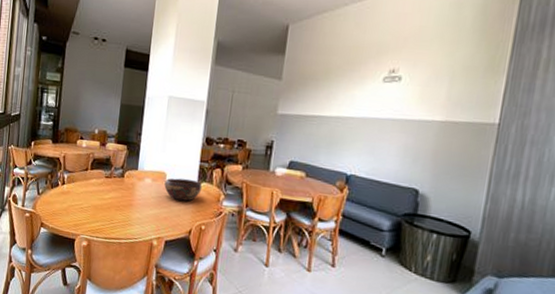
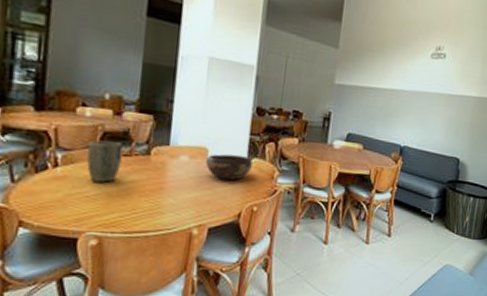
plant pot: none [82,165,106,198] -> present [87,140,123,183]

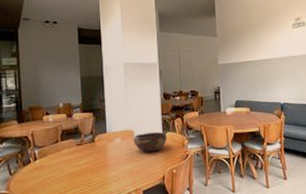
plant pot: present [87,140,123,183] -> none [53,136,76,167]

